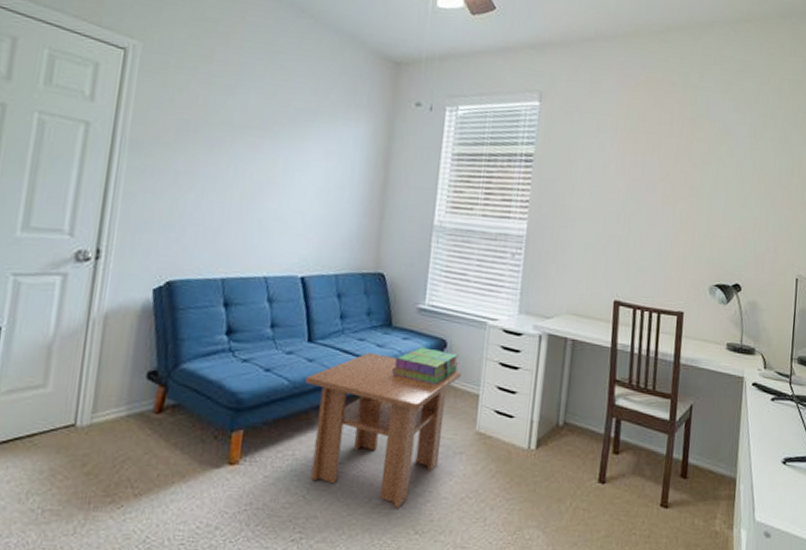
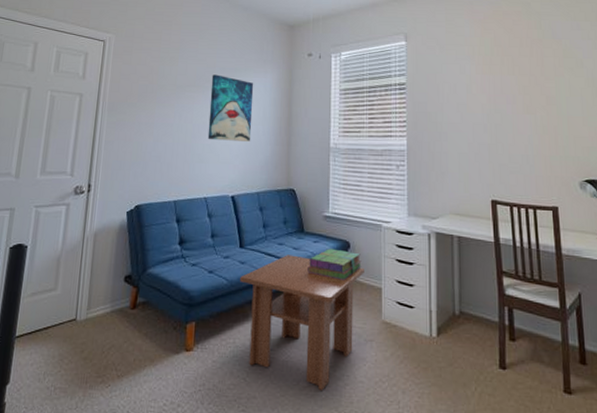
wall art: none [273,115,341,209] -> present [207,74,254,141]

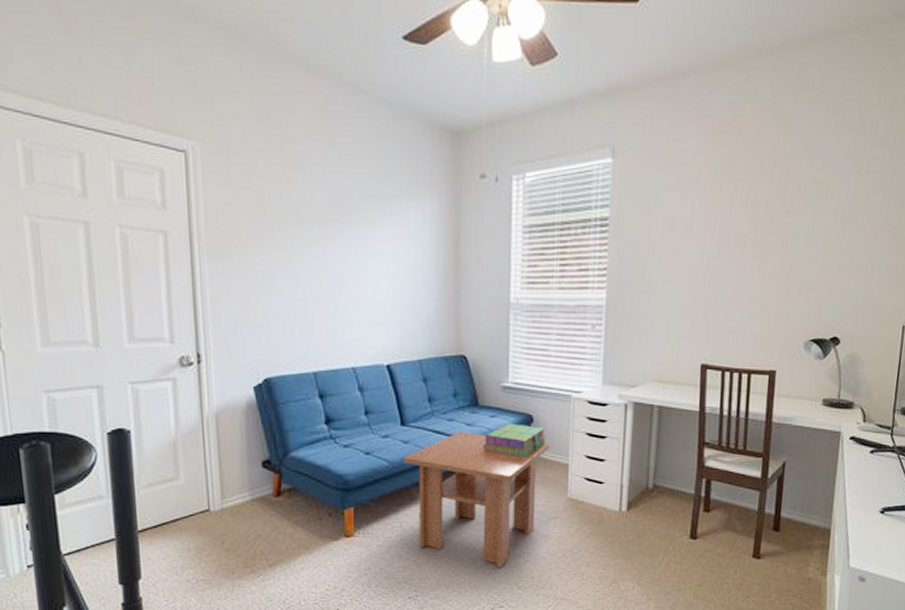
wall art: present [207,74,254,141] -> none [348,203,408,296]

